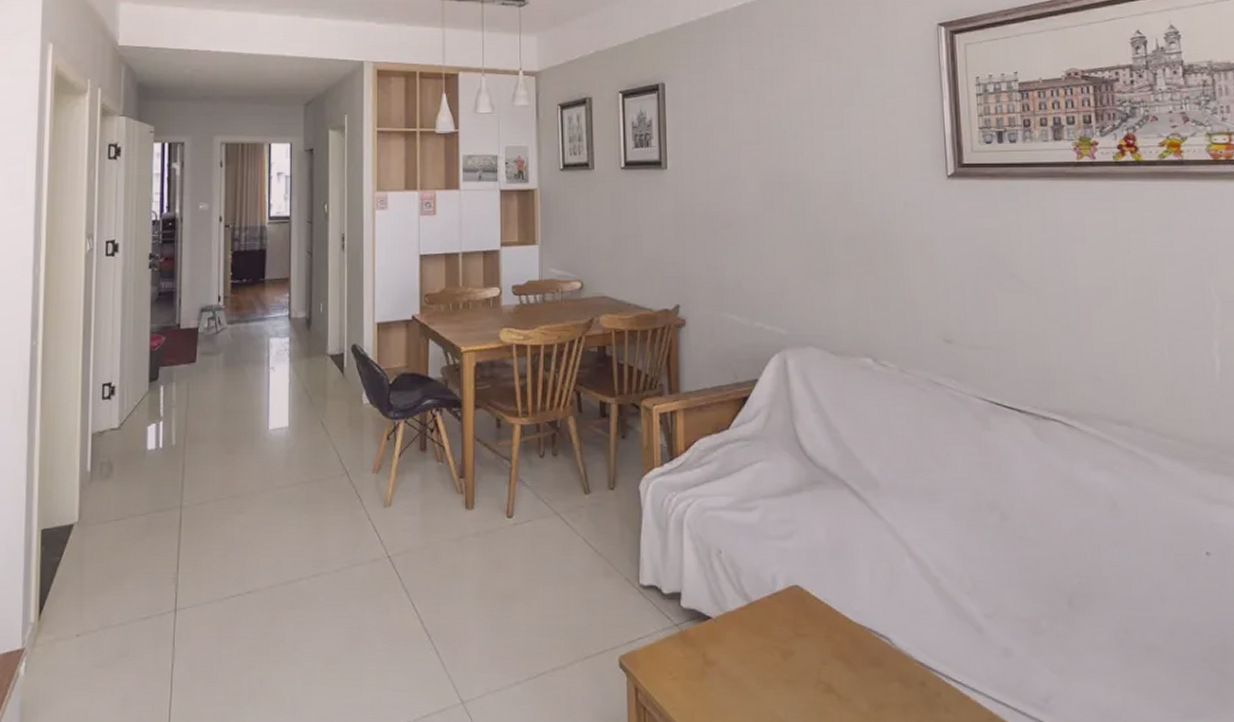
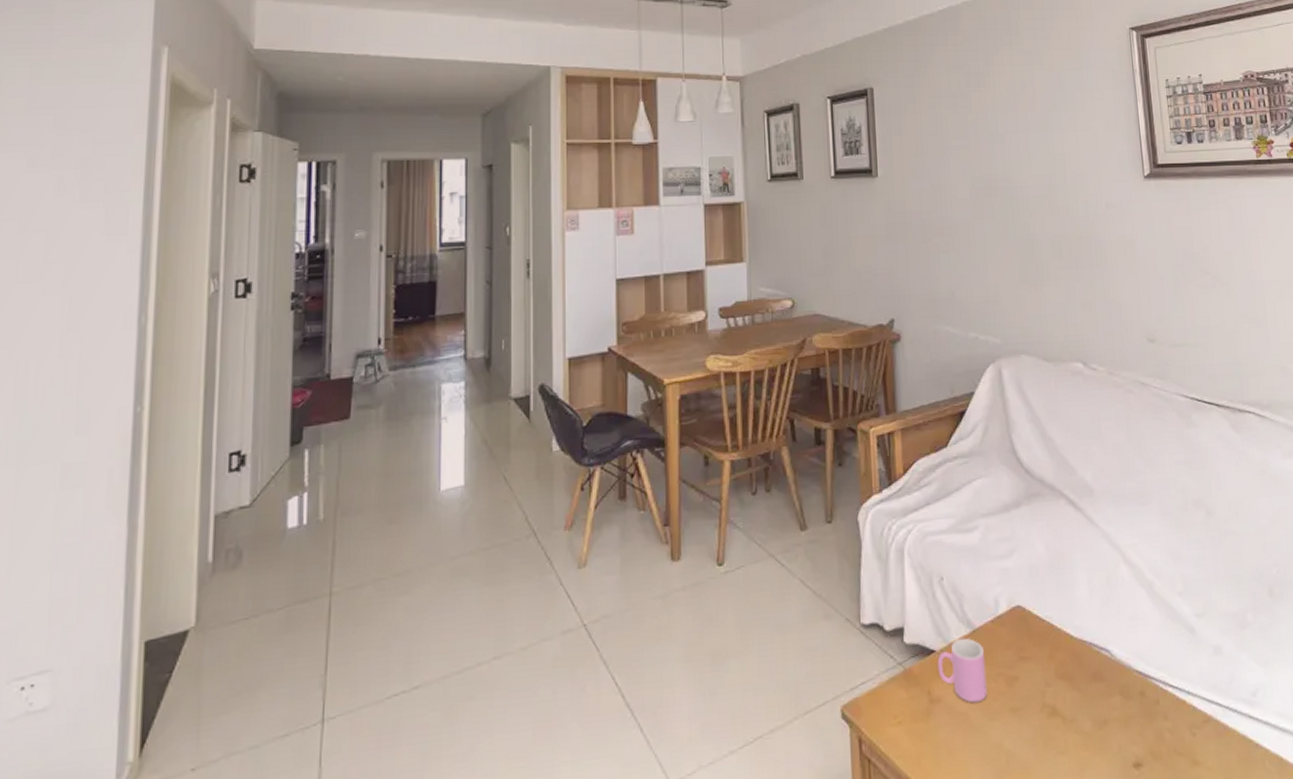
cup: none [713,609,762,670] -> present [937,637,987,703]

